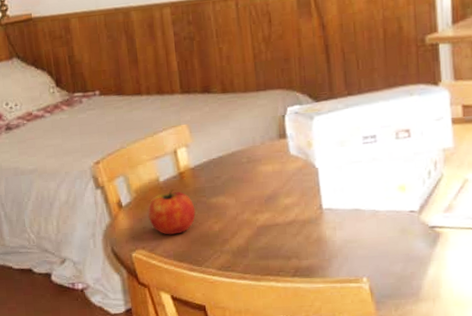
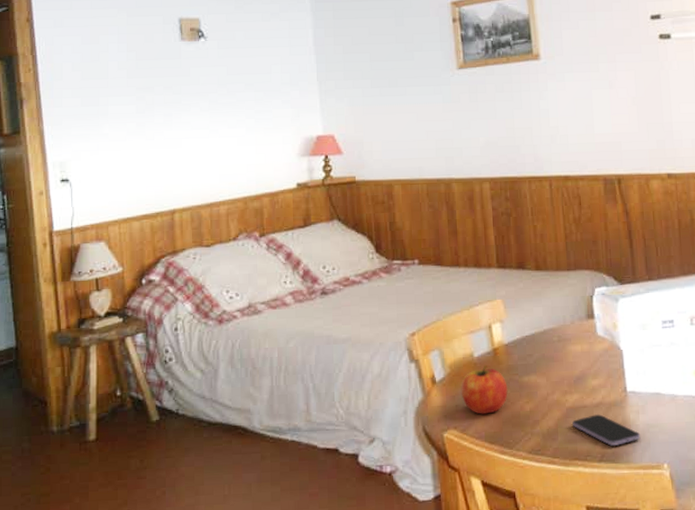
smartphone: none [264,231,338,262] -> present [572,414,641,446]

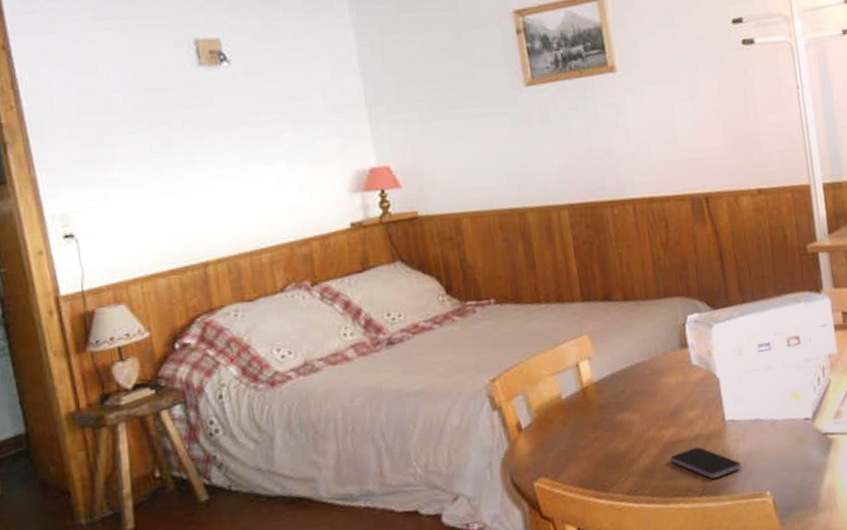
fruit: present [460,364,508,414] -> none [549,405,601,459]

